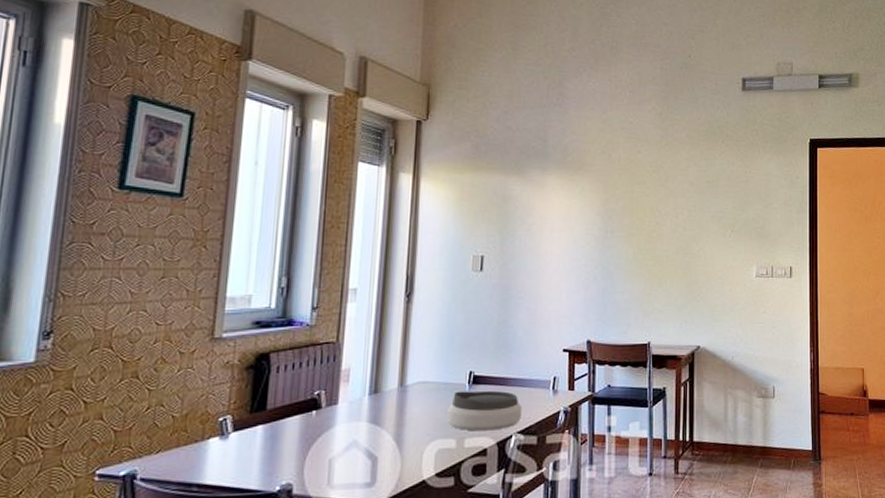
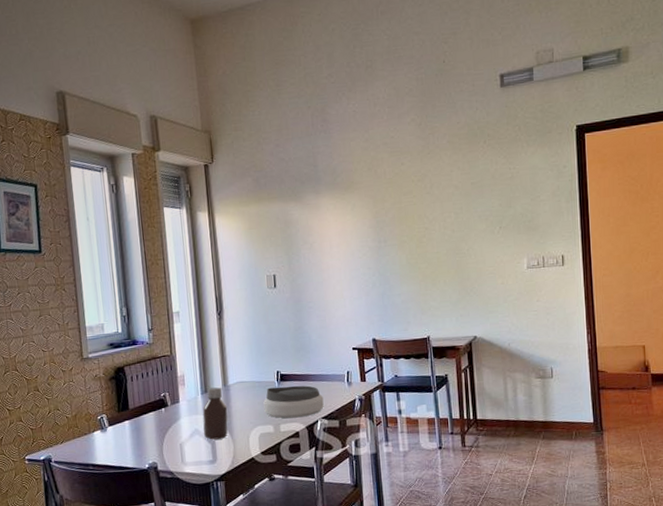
bottle: none [363,387,401,455] -> present [202,387,228,440]

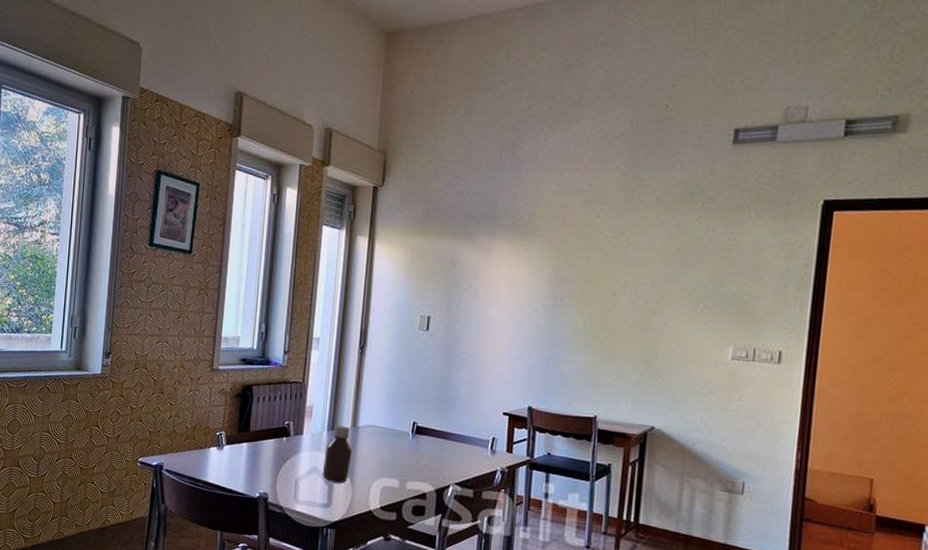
bowl: present [263,385,324,419] -> none [392,438,460,479]

